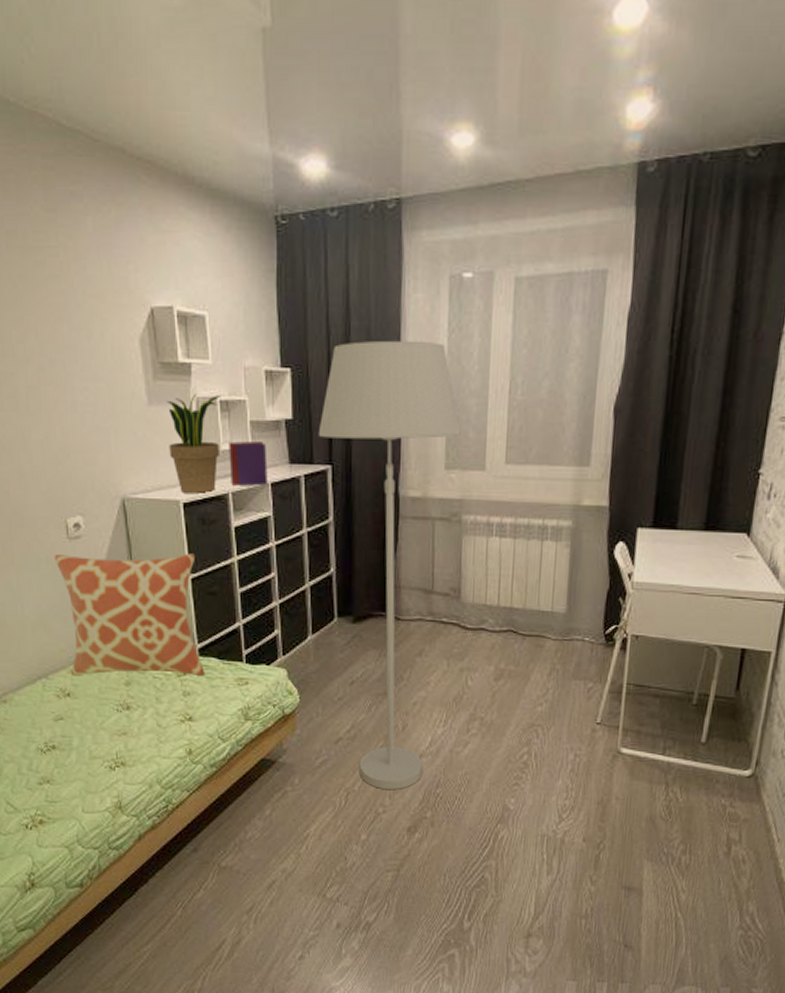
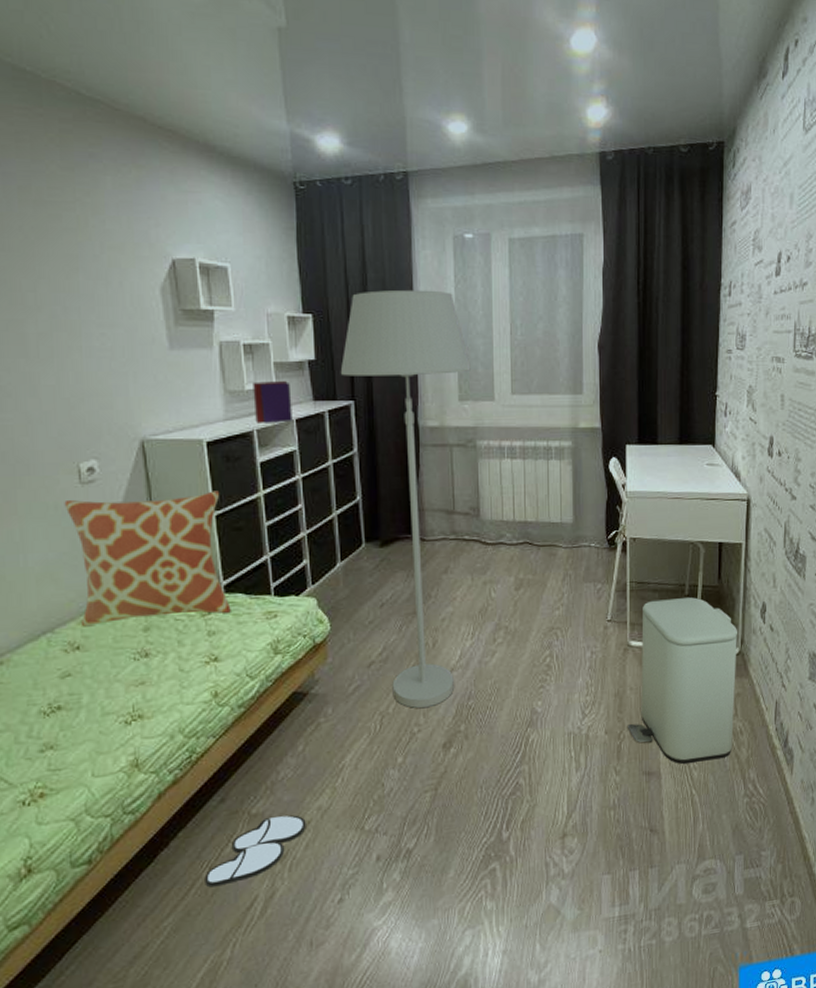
potted plant: present [166,393,221,495] -> none [188,338,245,433]
slippers: none [179,872,271,926] -> present [204,815,306,888]
pedal bin: none [608,706,754,886] -> present [627,597,738,764]

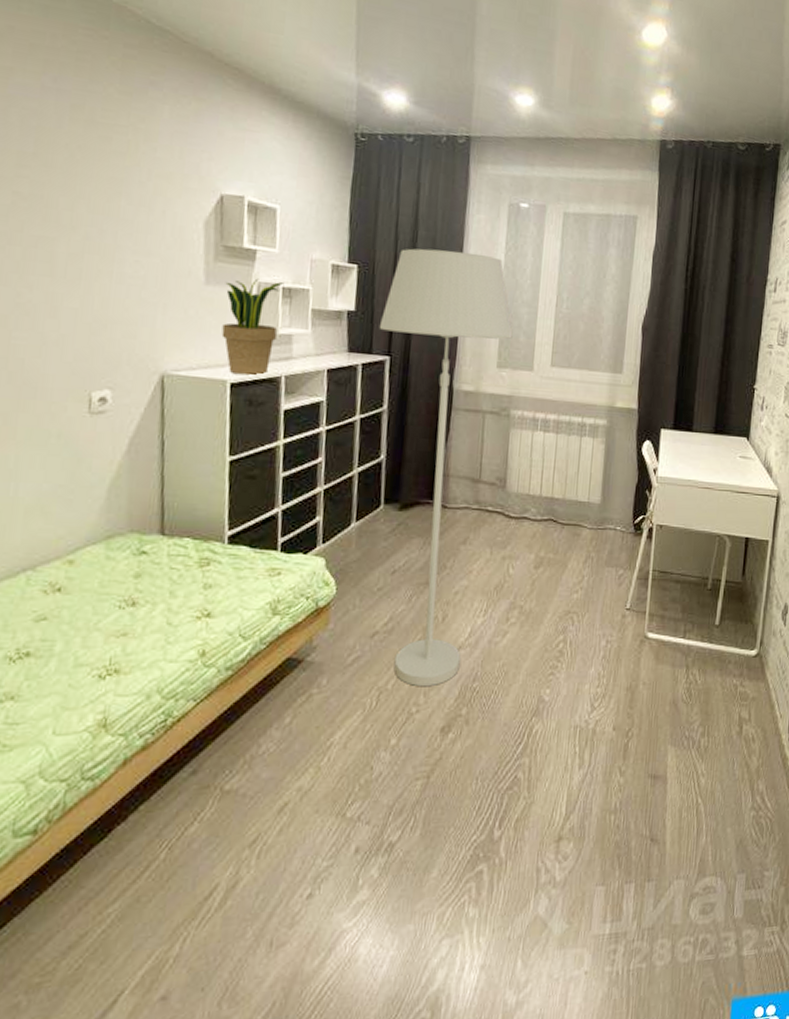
pillow: present [64,491,231,627] -> none [66,430,238,568]
potted plant: none [188,338,245,433] -> present [221,278,285,376]
slippers: present [204,815,306,888] -> none [161,795,283,871]
books: present [253,380,293,425] -> none [285,326,326,372]
pedal bin: present [627,597,738,764] -> none [636,592,758,769]

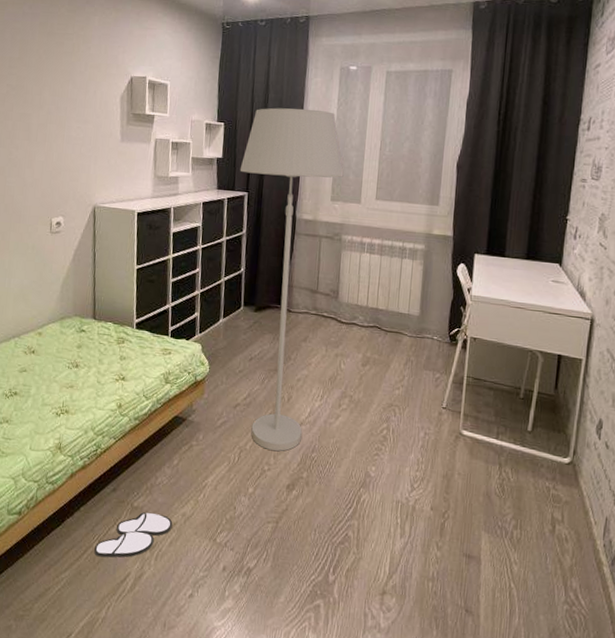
slippers: none [161,795,283,871] -> present [94,512,173,558]
potted plant: present [221,278,285,376] -> none [131,136,173,207]

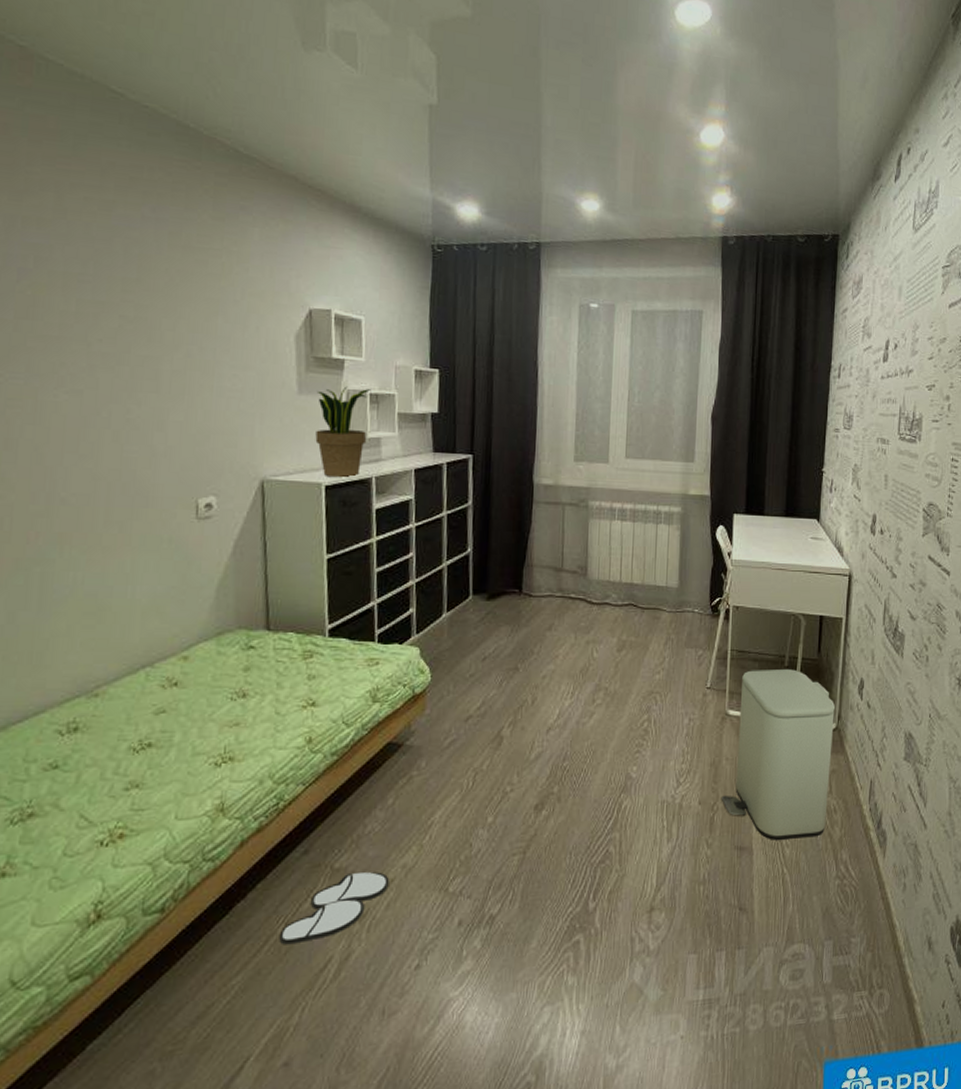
potted plant: none [131,136,173,207] -> present [315,386,372,478]
floor lamp: present [239,107,344,452] -> none [461,351,588,767]
pedal bin: none [451,397,571,560] -> present [721,669,836,840]

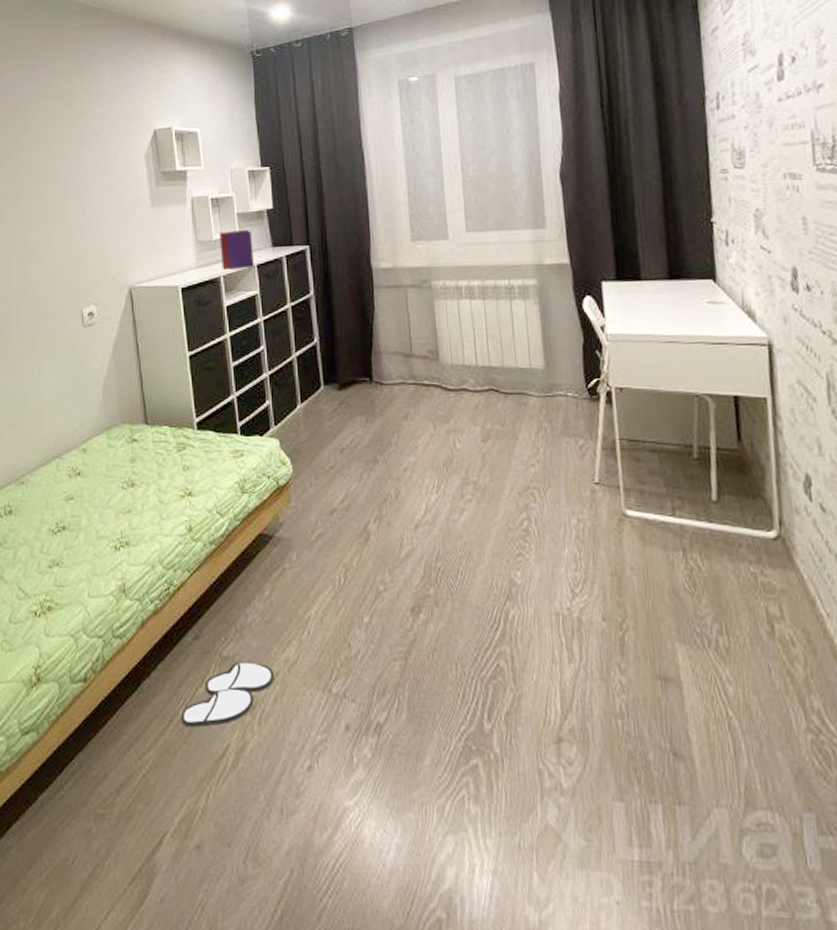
potted plant: present [315,386,372,478] -> none [166,194,212,280]
books: none [375,430,412,473] -> present [219,229,254,271]
pedal bin: present [721,669,836,840] -> none [630,462,782,674]

